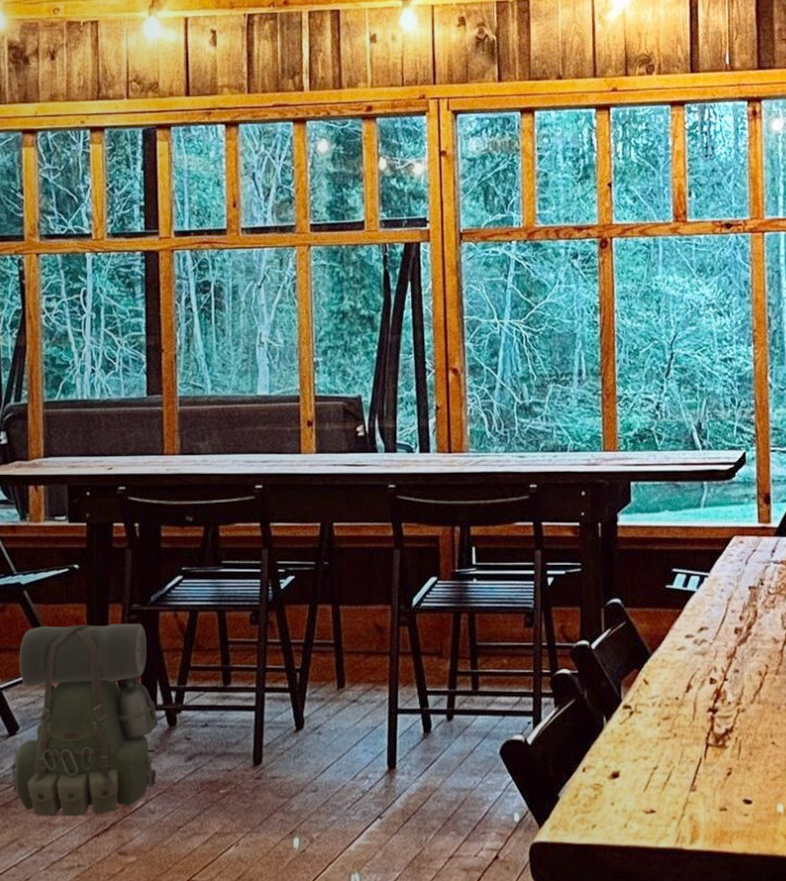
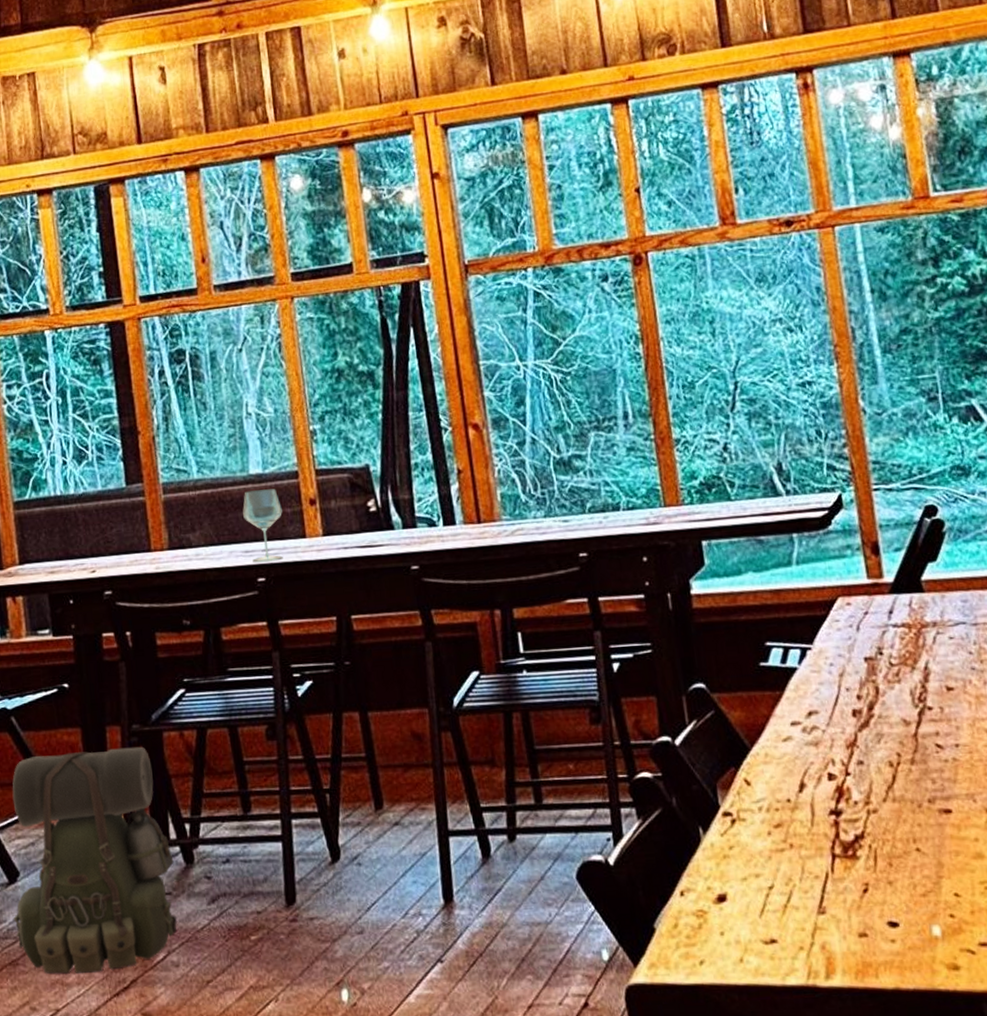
wine glass: none [248,409,283,472] -> present [243,489,283,563]

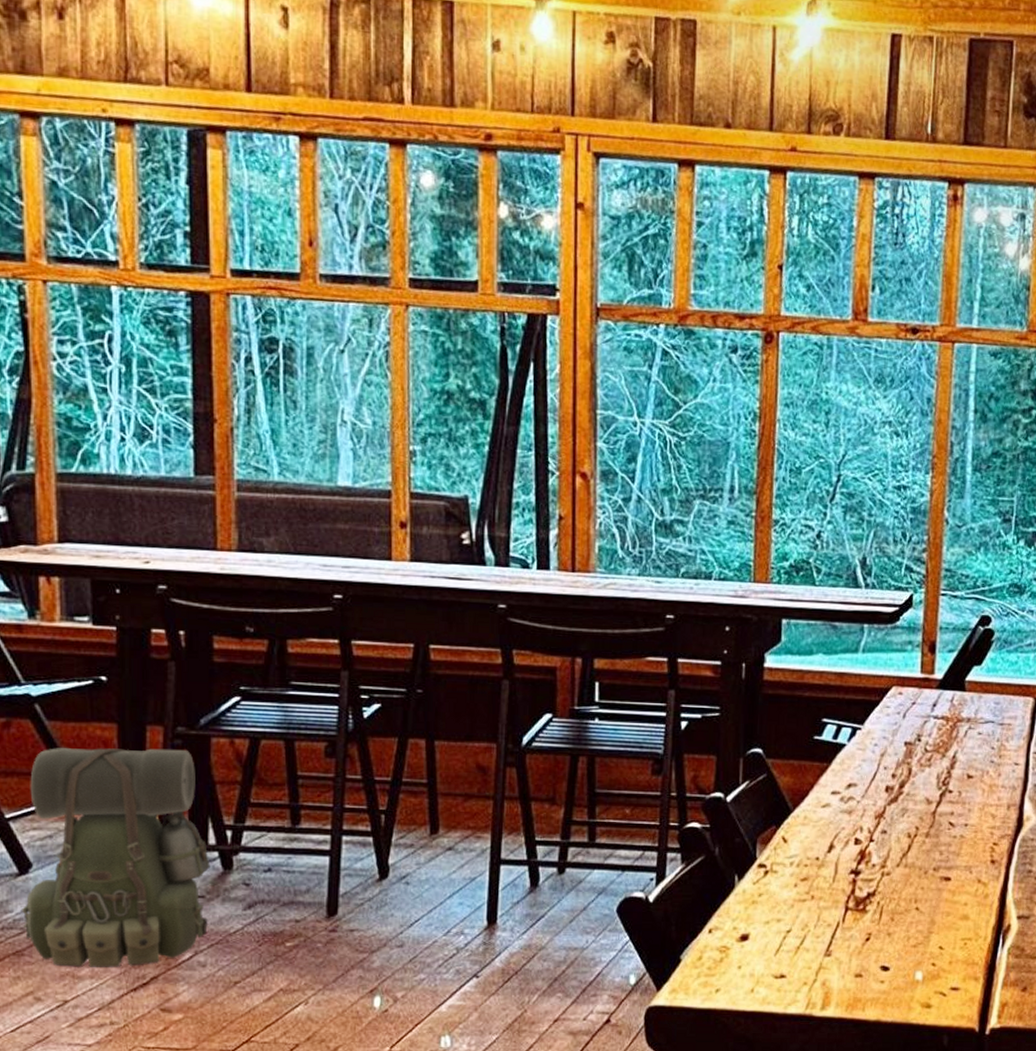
wine glass: present [243,489,283,563] -> none [325,503,369,580]

